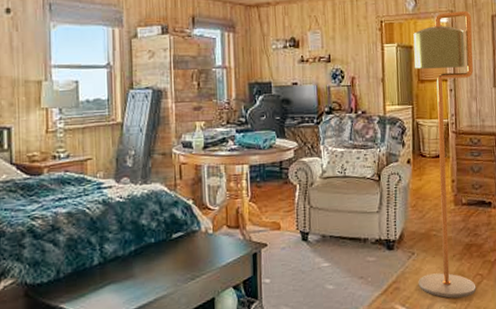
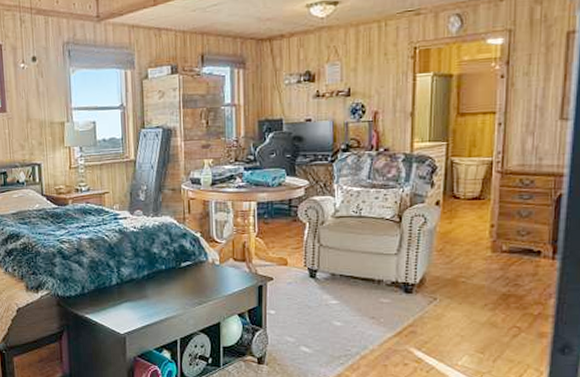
floor lamp: present [413,10,477,299] -> none [438,28,538,349]

